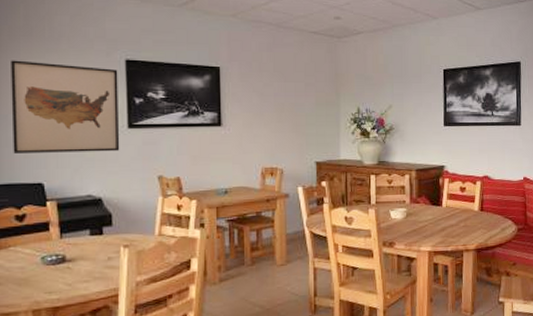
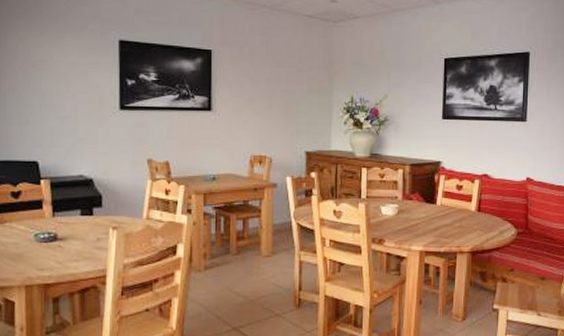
wall art: present [11,60,120,153] -> none [9,38,112,133]

